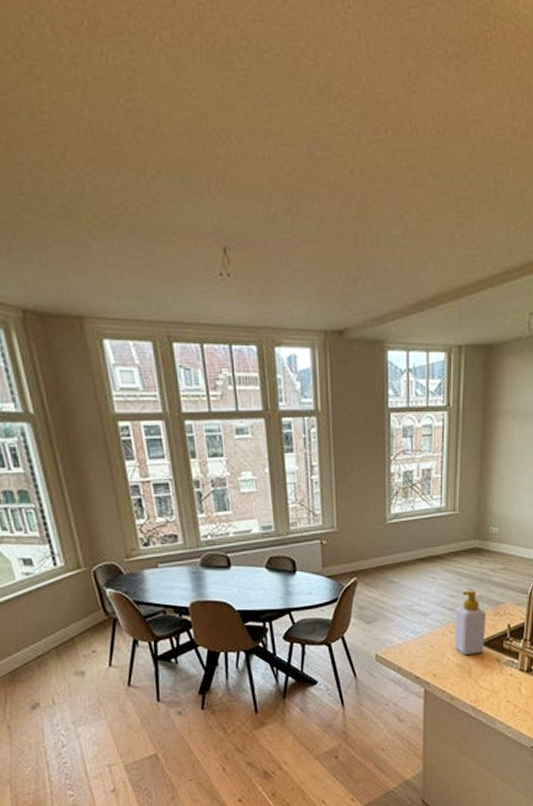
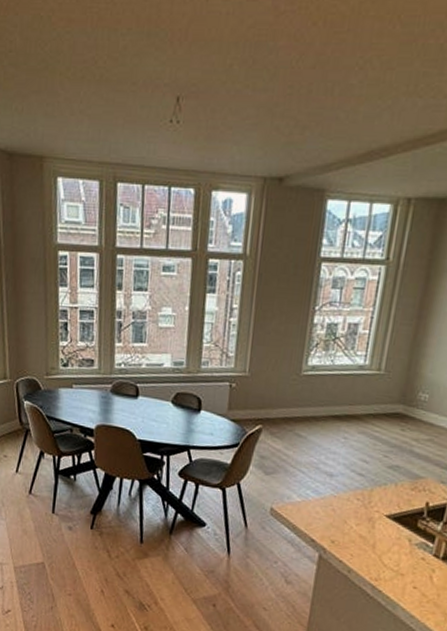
soap bottle: present [455,590,486,655] -> none [360,457,401,528]

